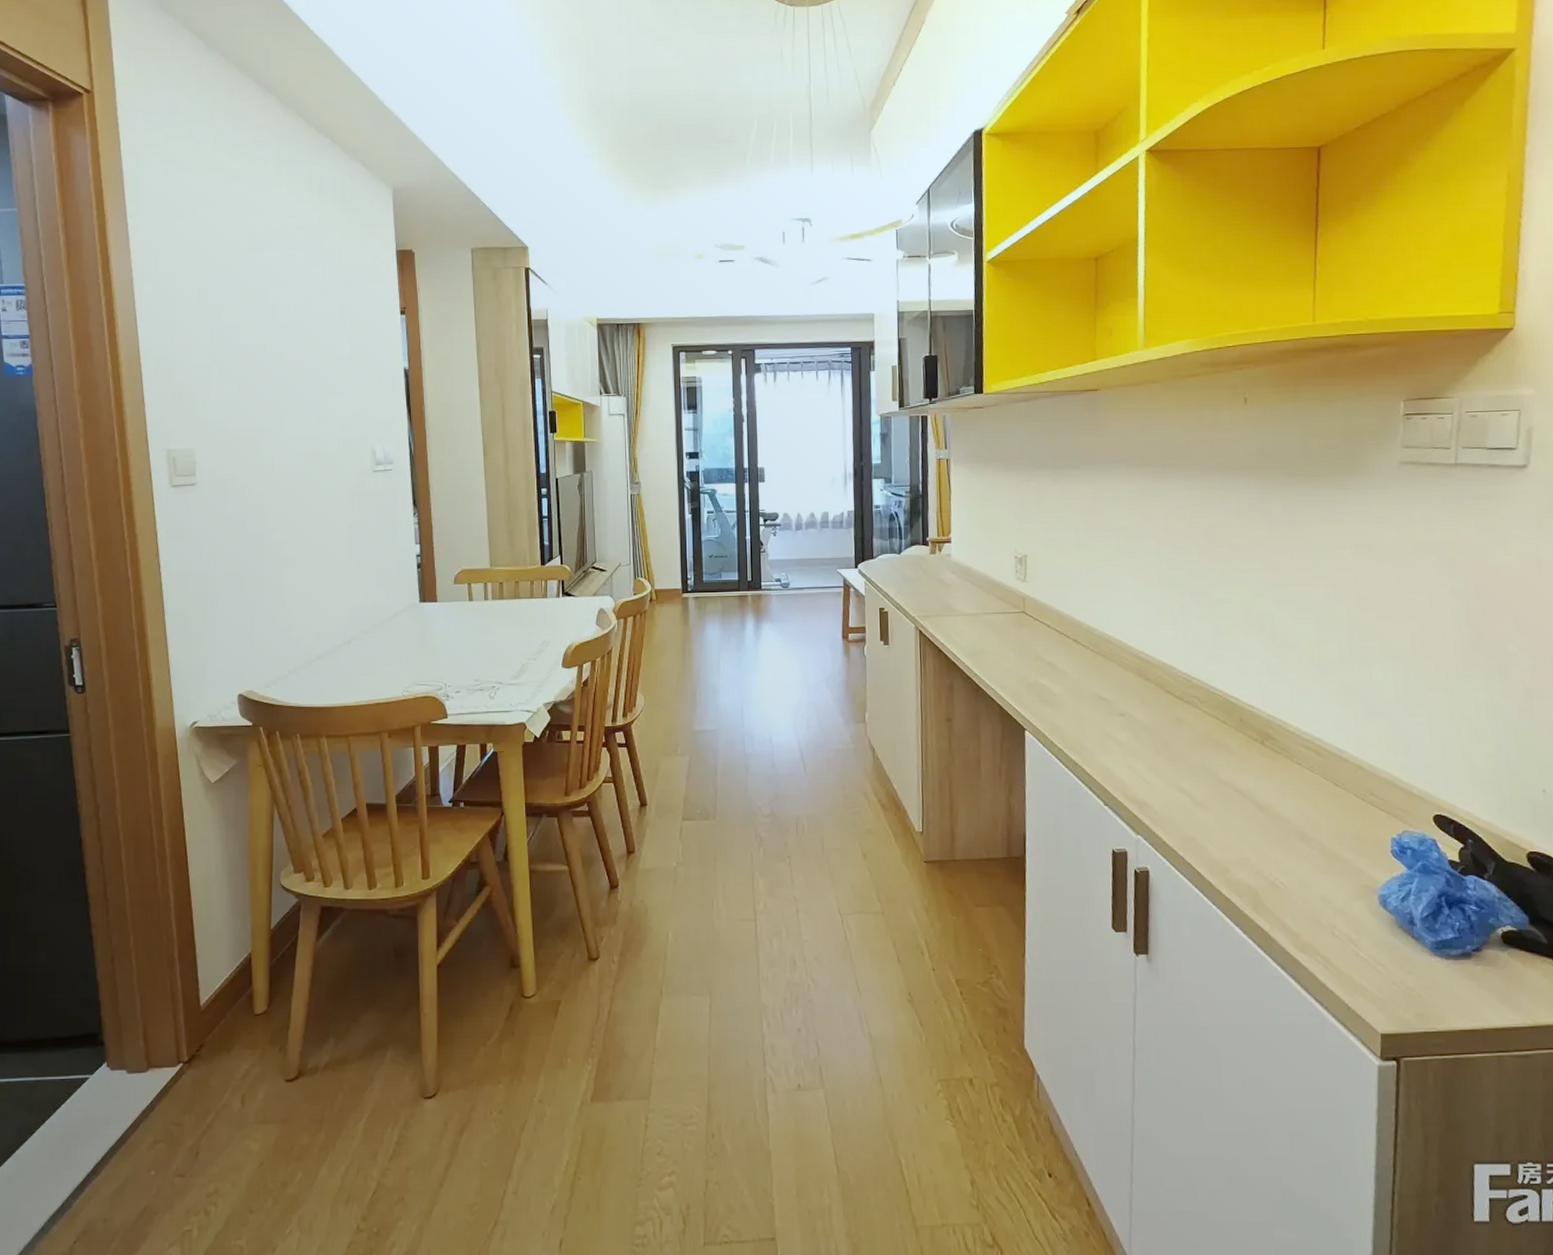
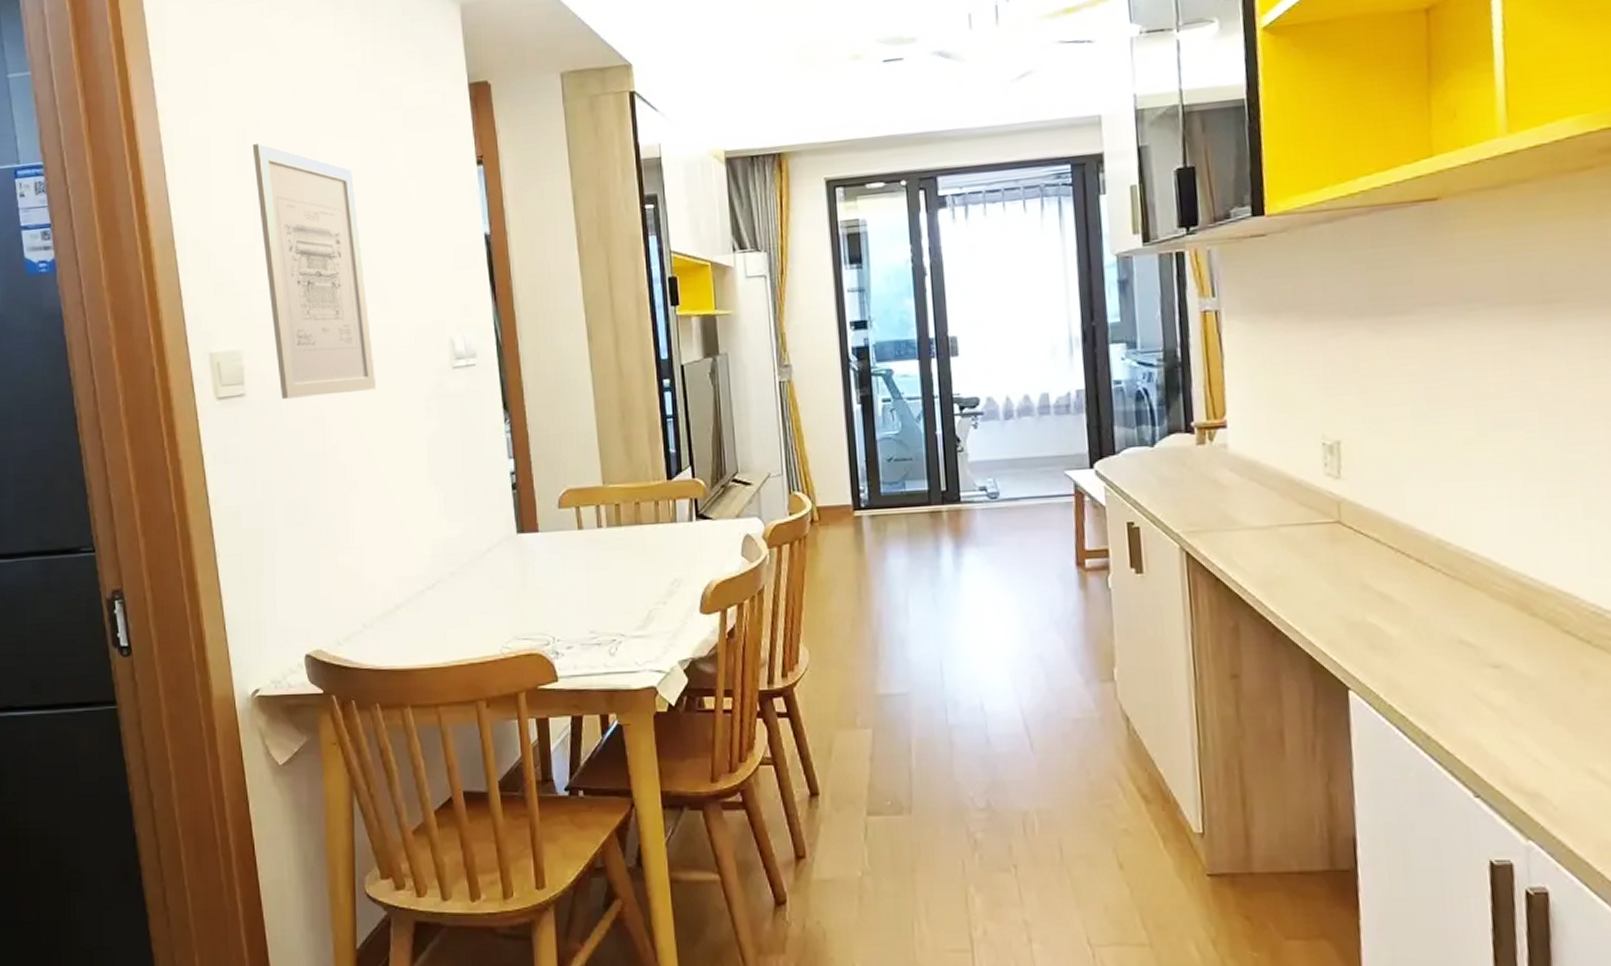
wall art: none [212,284,309,489] -> present [252,143,377,399]

